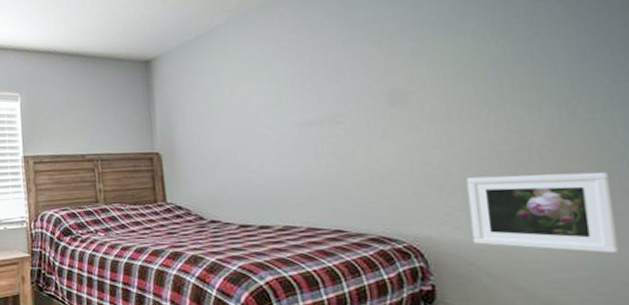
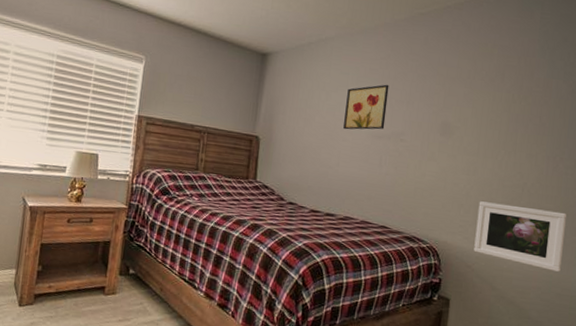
wall art: none [255,61,313,125] -> present [343,84,389,130]

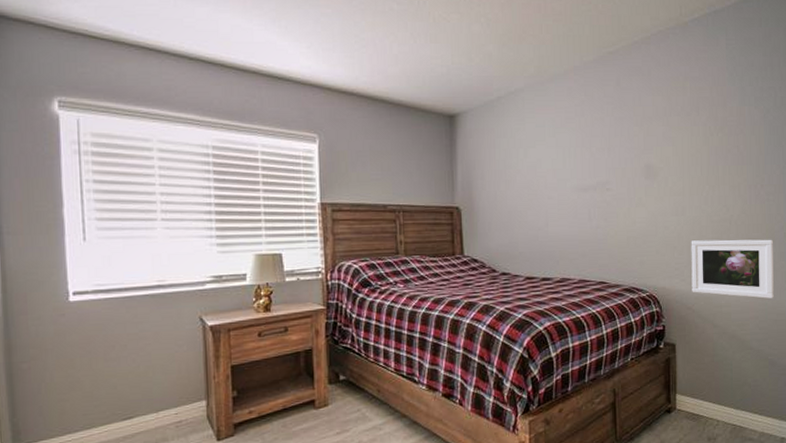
wall art: present [343,84,389,130] -> none [546,132,589,187]

